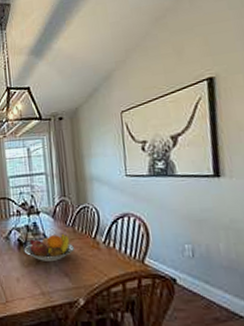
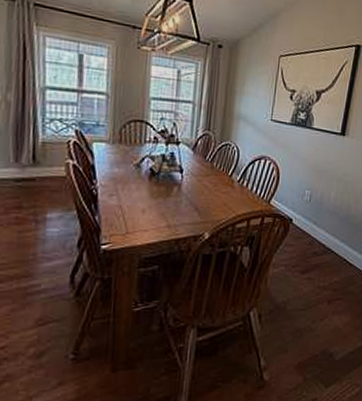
fruit bowl: present [23,233,75,262] -> none [155,167,210,196]

